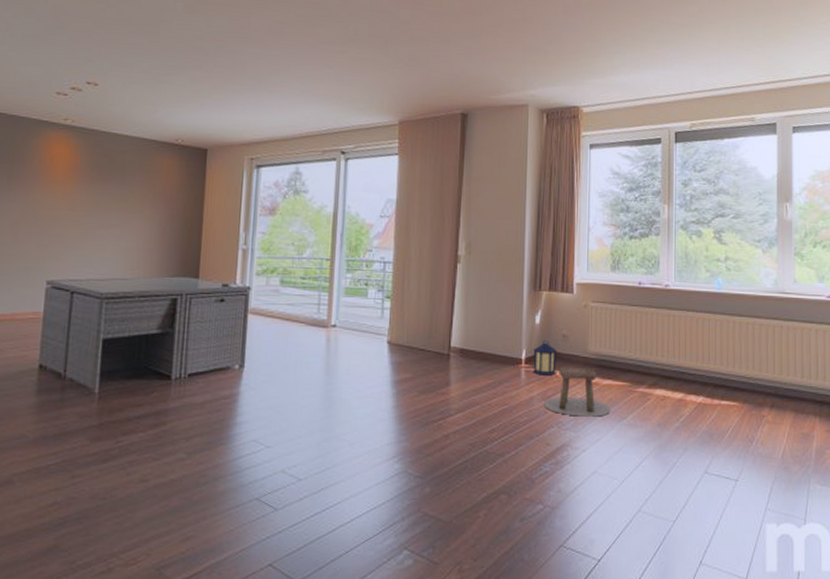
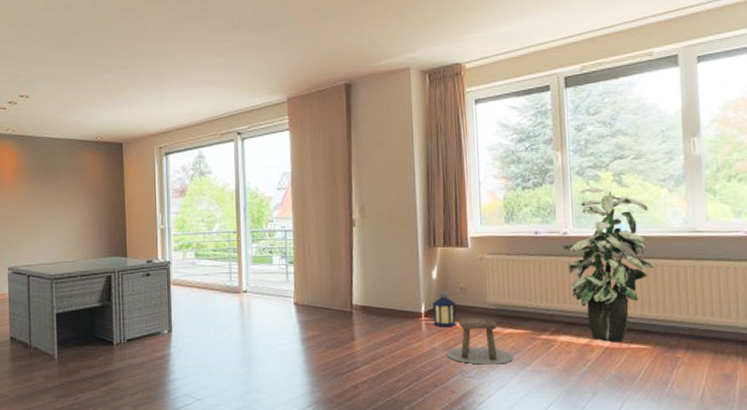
indoor plant: none [662,242,746,399] -> present [560,187,654,343]

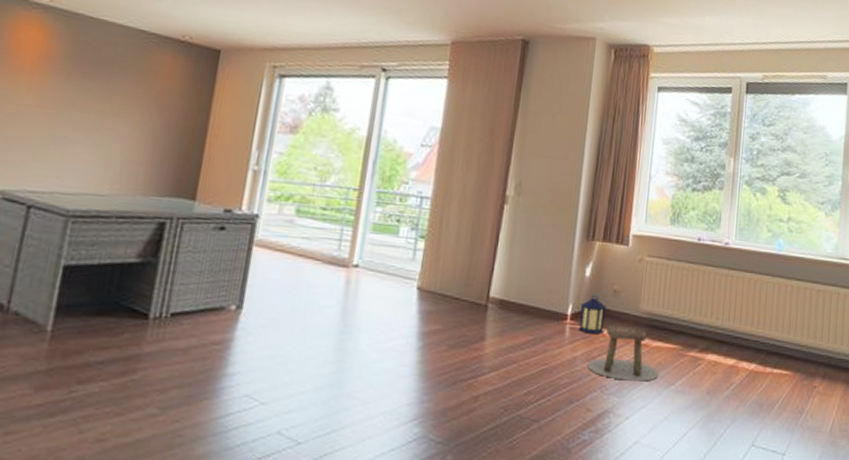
indoor plant: present [560,187,654,343] -> none [720,199,806,367]

